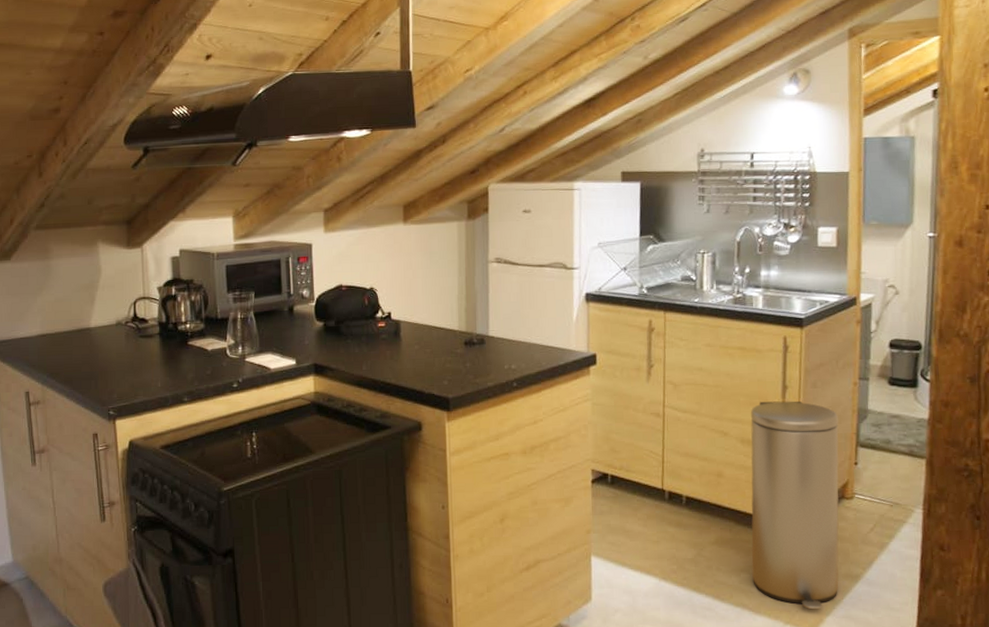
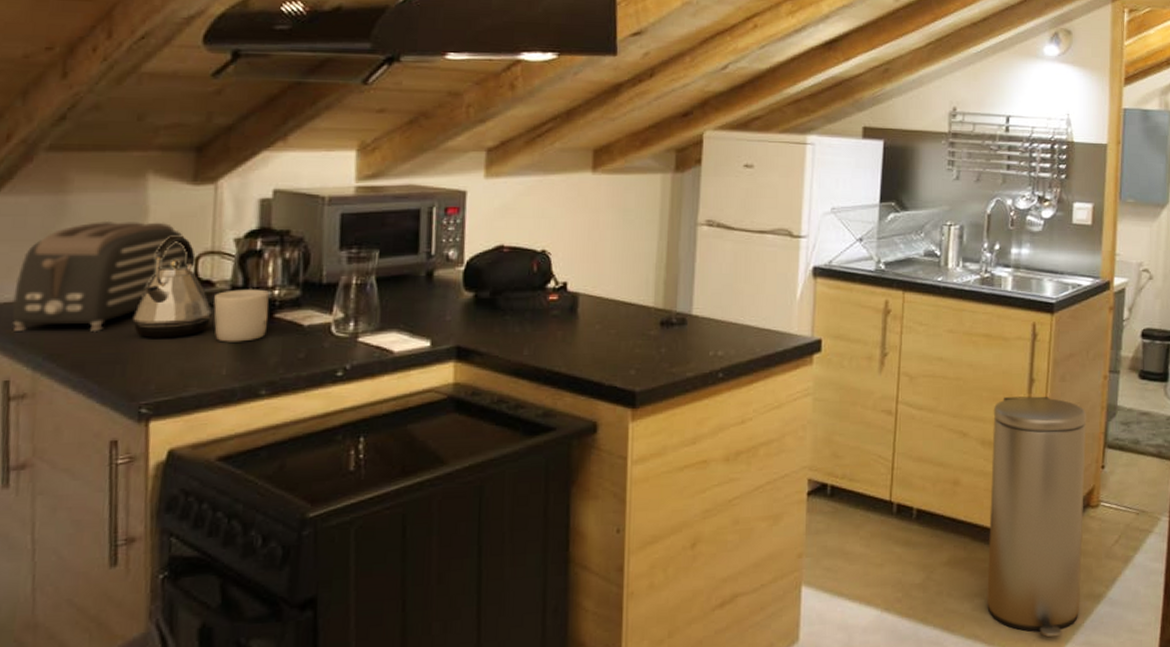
toaster: none [25,277,131,358] -> present [11,220,190,333]
kettle: none [98,286,149,362] -> present [132,235,213,339]
mug: none [148,324,185,363] -> present [213,289,270,342]

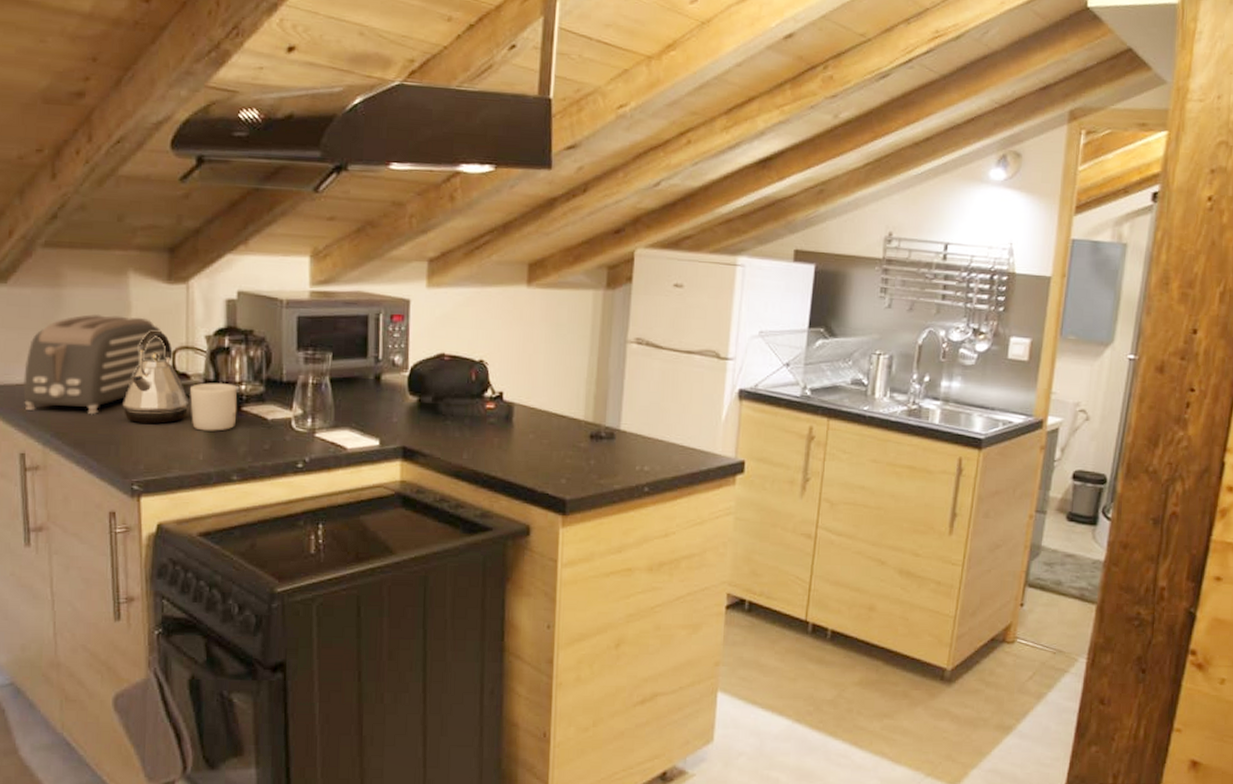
pedal bin: present [987,396,1087,638] -> none [896,529,1009,762]

